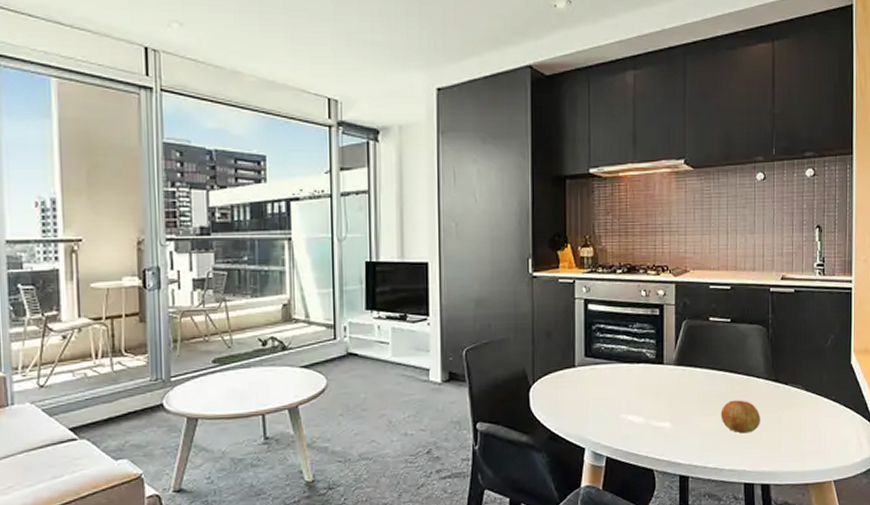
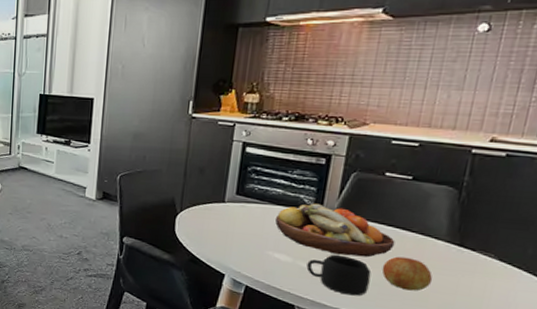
fruit bowl: none [623,356,727,407] -> present [274,203,396,258]
mug: none [658,407,713,449] -> present [306,255,372,296]

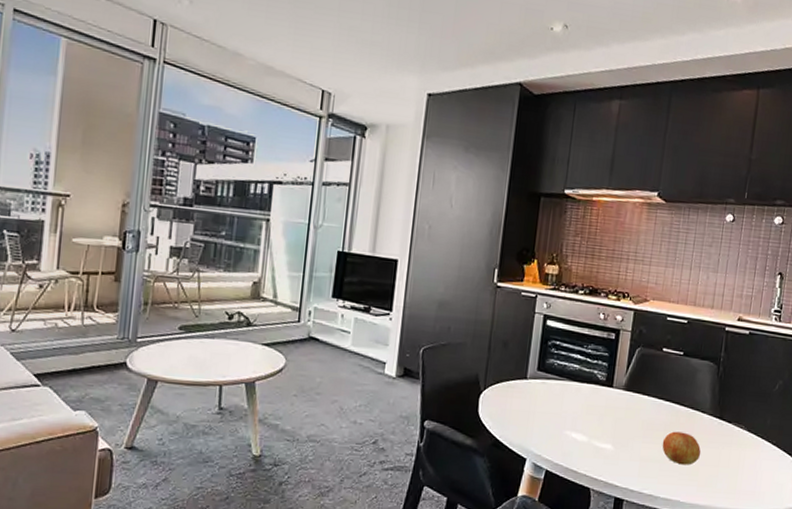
fruit bowl: present [274,203,396,258] -> none [572,379,672,434]
mug: present [306,255,372,296] -> none [600,432,654,474]

